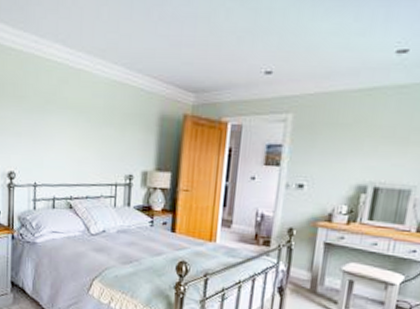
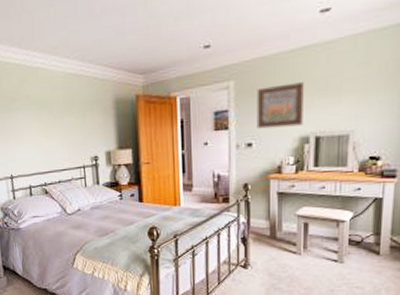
wall art: none [311,125,369,173] -> present [257,82,304,129]

